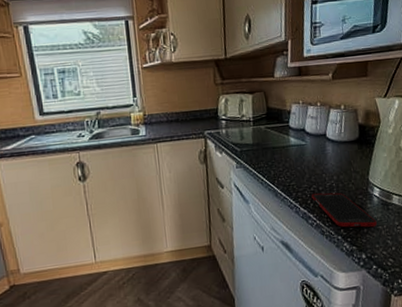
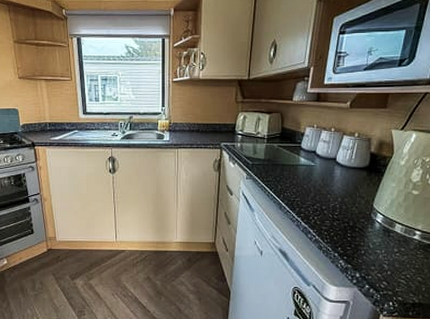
cell phone: present [311,192,377,228] -> none [314,211,375,250]

